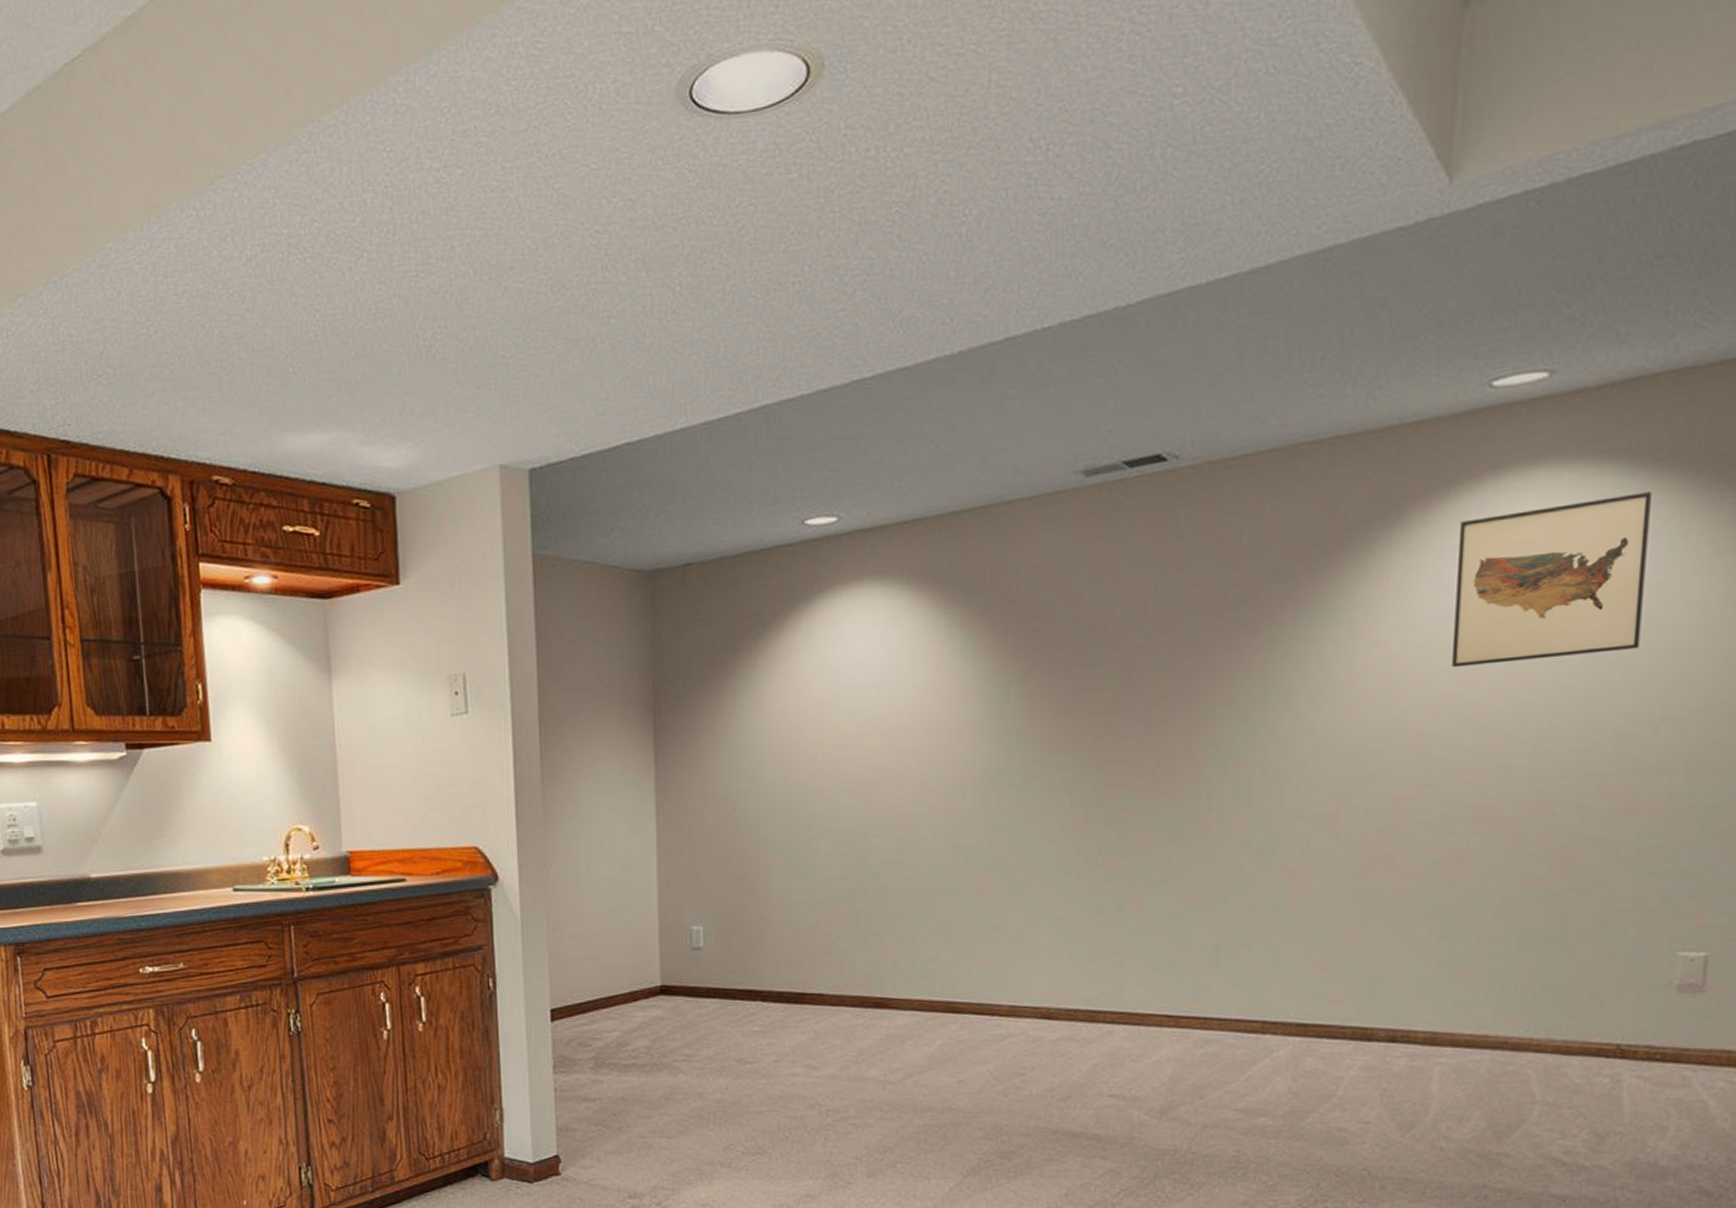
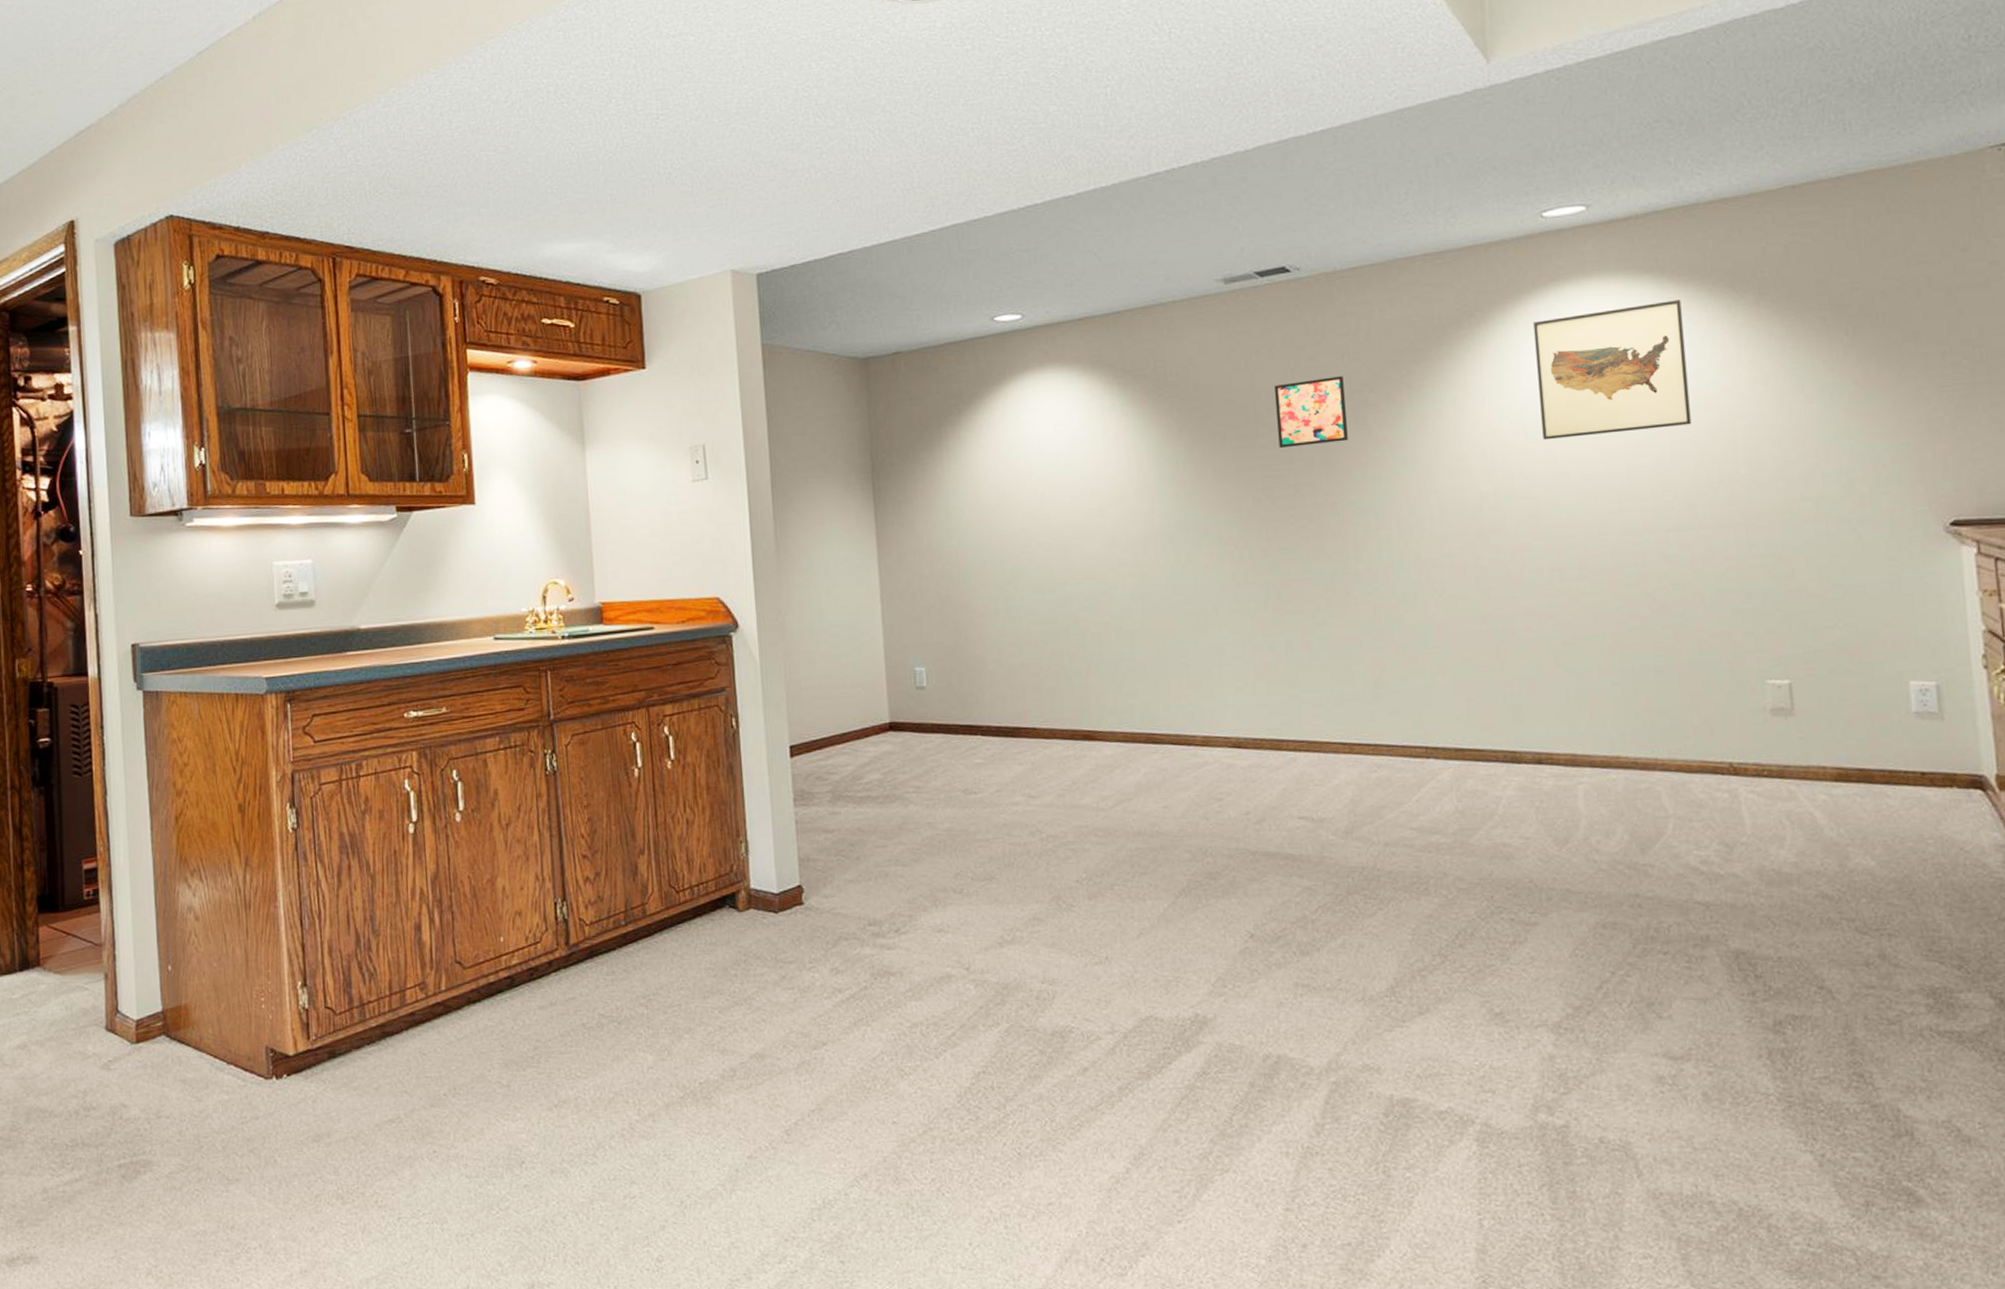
wall art: none [1131,590,1217,678] -> present [1274,376,1348,449]

